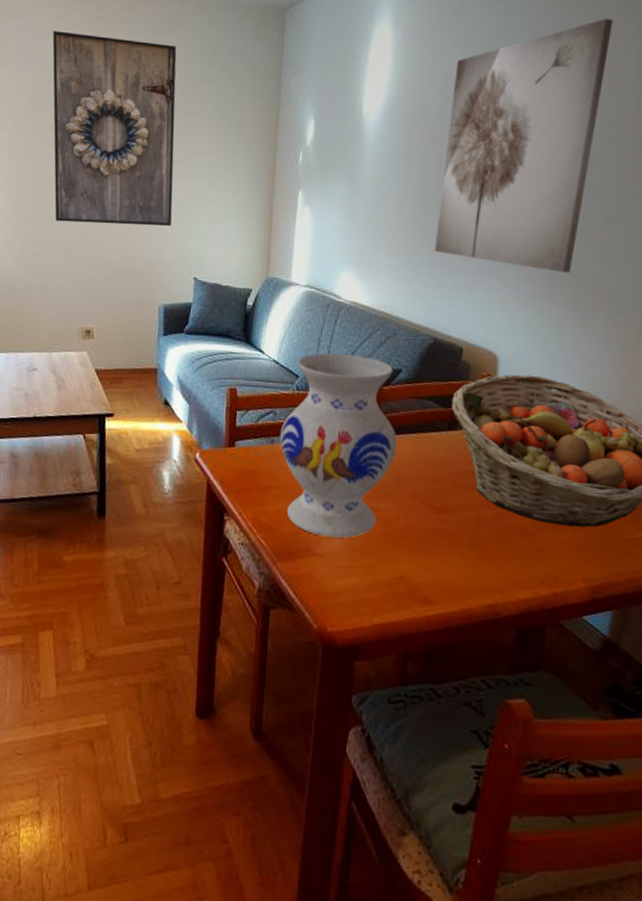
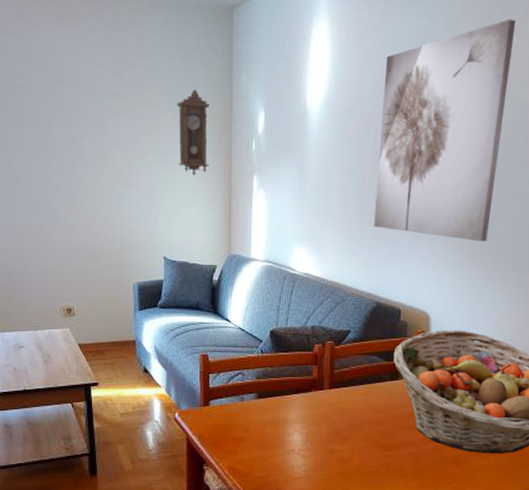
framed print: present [52,31,177,226] -> none [15,28,141,211]
pendulum clock: none [216,96,255,190] -> present [177,89,210,176]
vase: present [279,353,397,538] -> none [248,319,349,477]

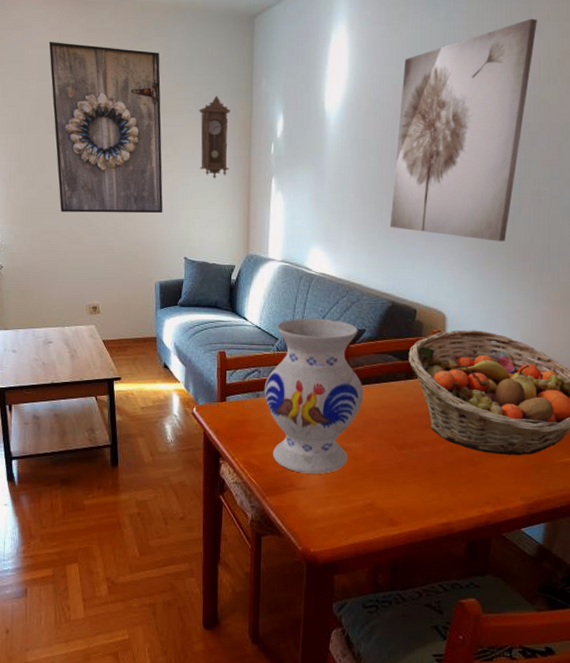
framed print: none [15,28,141,211] -> present [49,42,163,214]
vase: none [248,319,349,477] -> present [264,318,363,474]

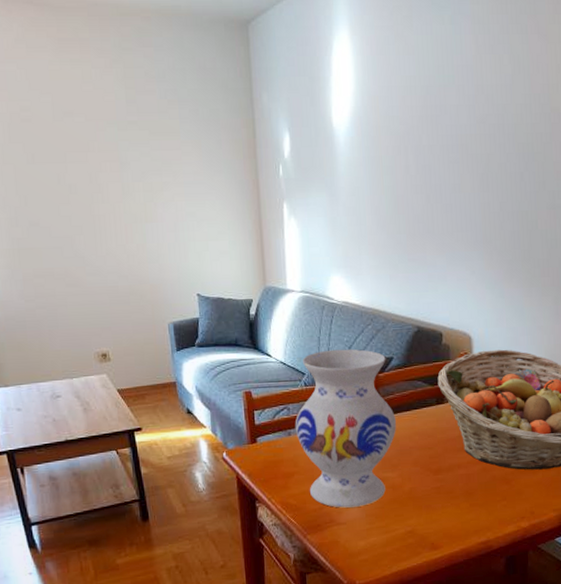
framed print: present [49,42,163,214] -> none [16,55,169,252]
pendulum clock: present [199,96,231,179] -> none [196,114,237,207]
wall art: present [390,18,537,242] -> none [409,21,543,258]

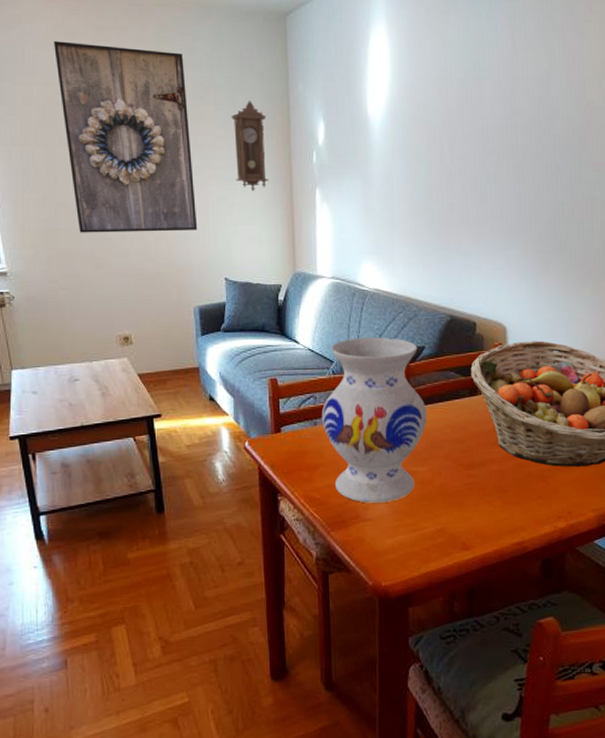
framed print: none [16,55,169,252] -> present [54,41,198,233]
pendulum clock: none [196,114,237,207] -> present [231,101,269,191]

